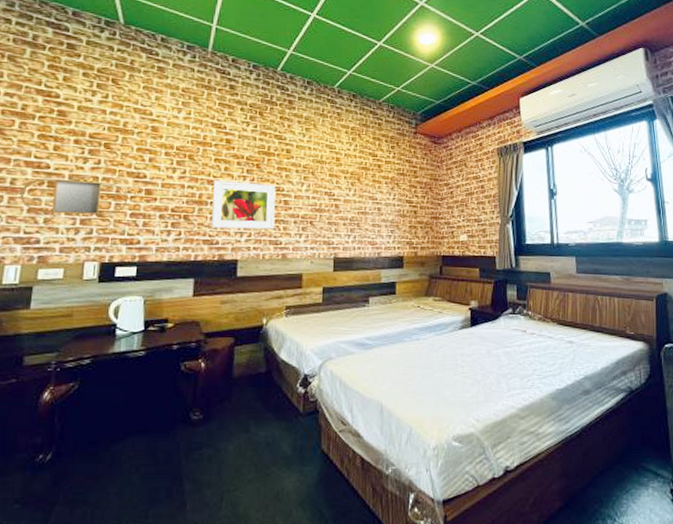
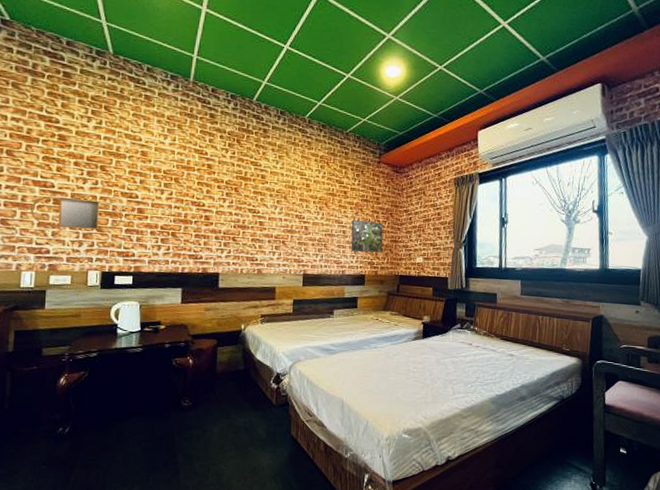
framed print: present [211,180,276,230] -> none [195,202,252,247]
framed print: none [387,195,423,232] -> present [351,219,384,253]

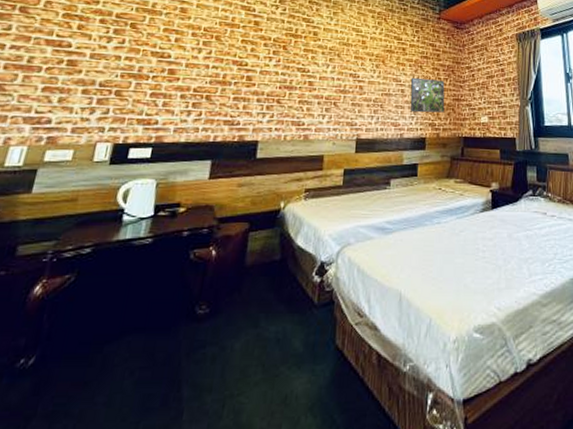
home mirror: present [30,196,122,230] -> none [35,56,150,95]

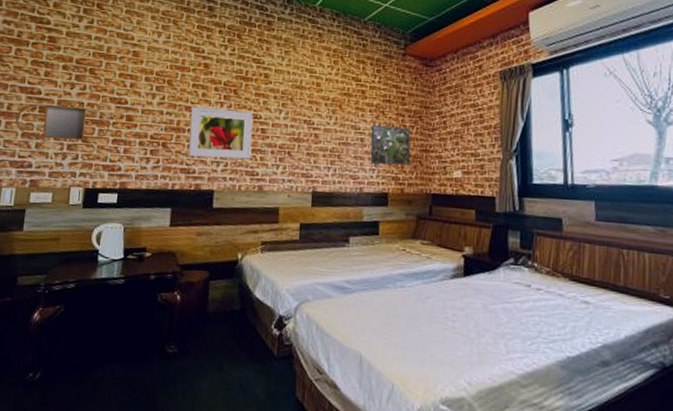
home mirror: none [35,56,150,95] -> present [15,103,110,141]
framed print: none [233,61,302,110] -> present [188,107,253,159]

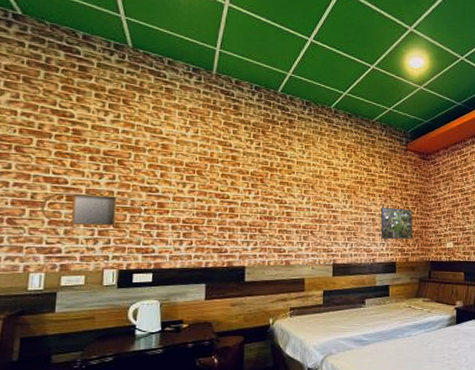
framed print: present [188,107,253,159] -> none [220,194,279,239]

